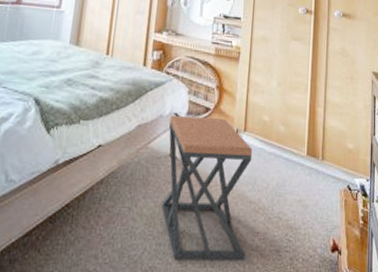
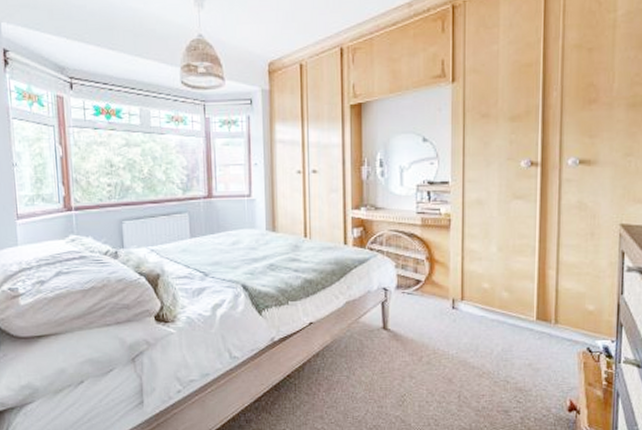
stool: present [161,116,253,260] -> none [378,289,472,420]

